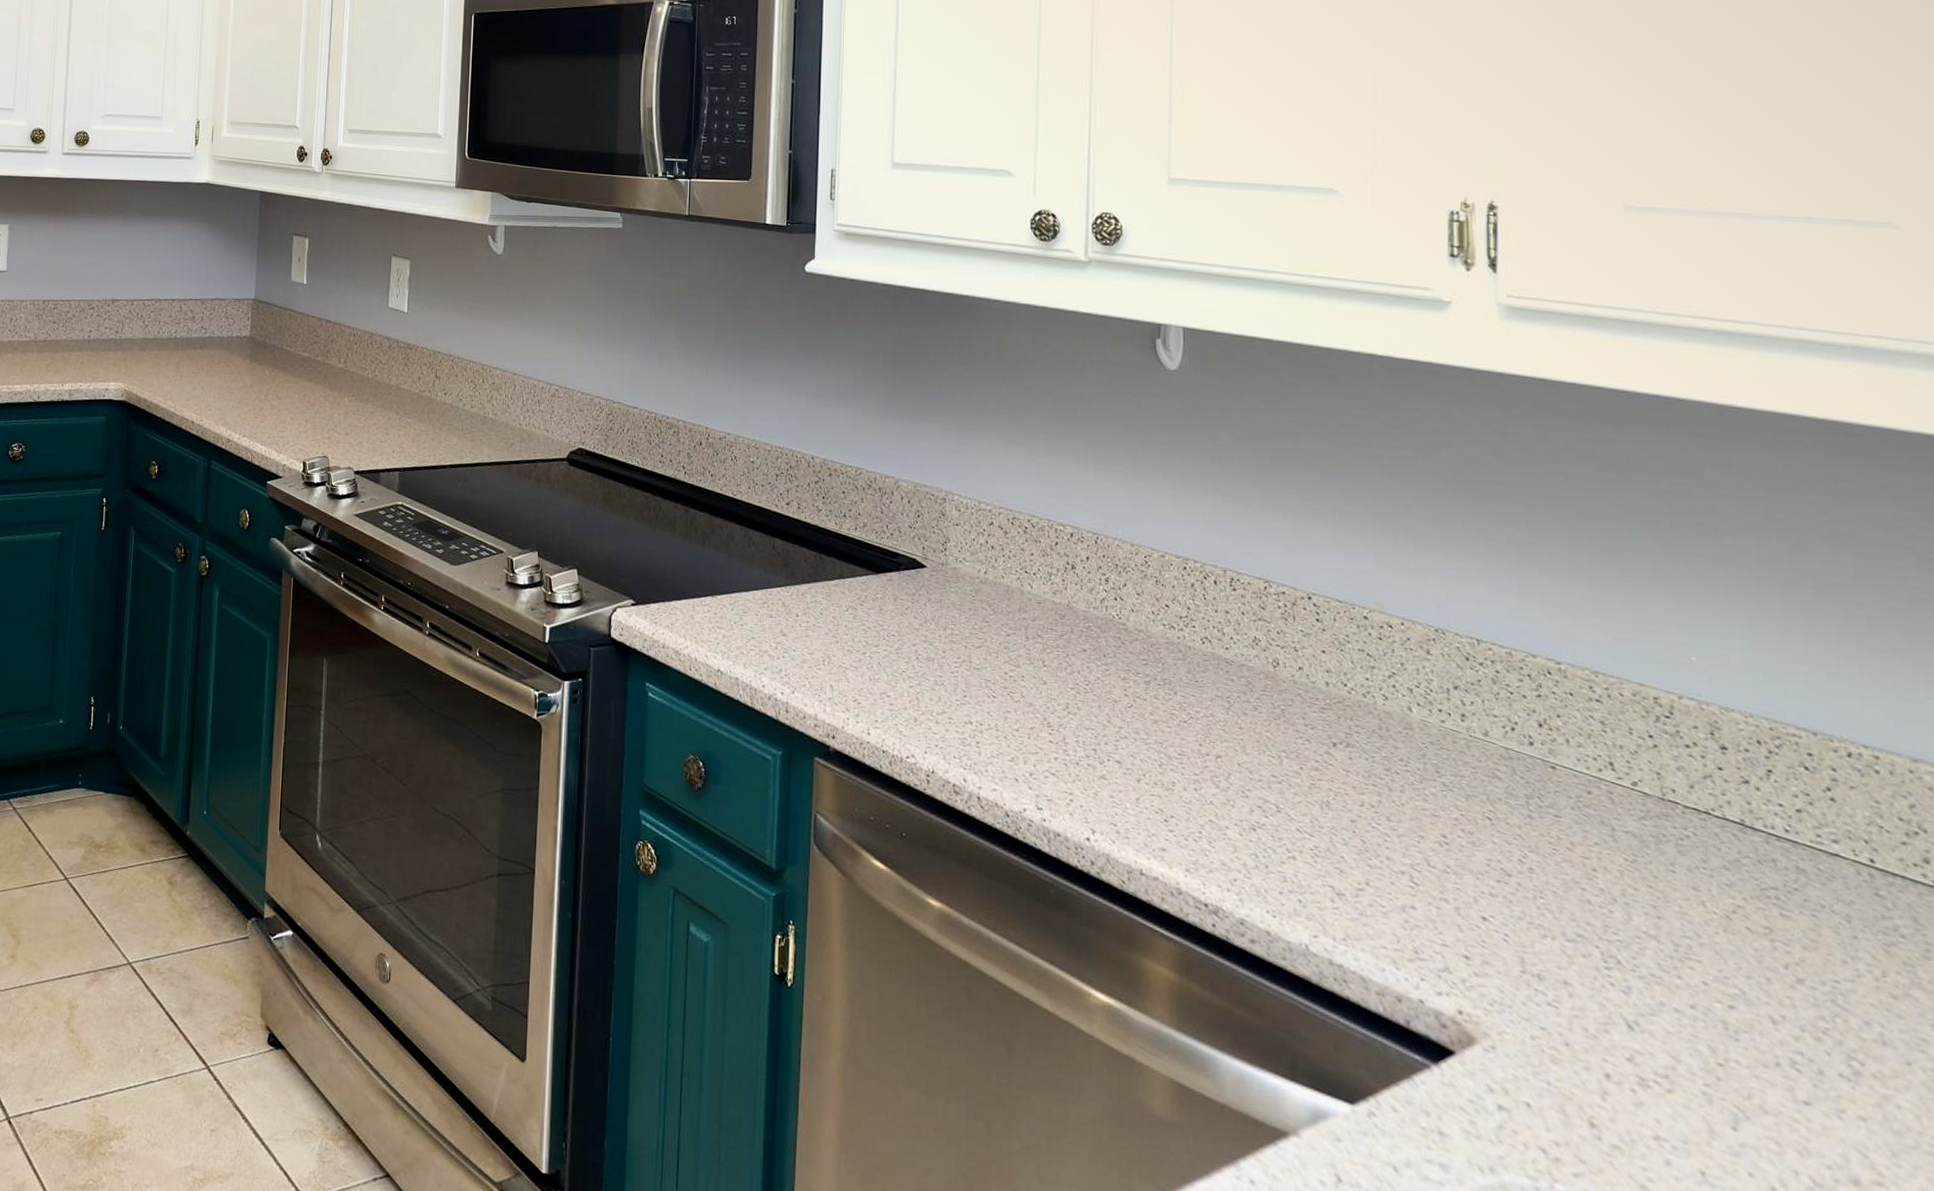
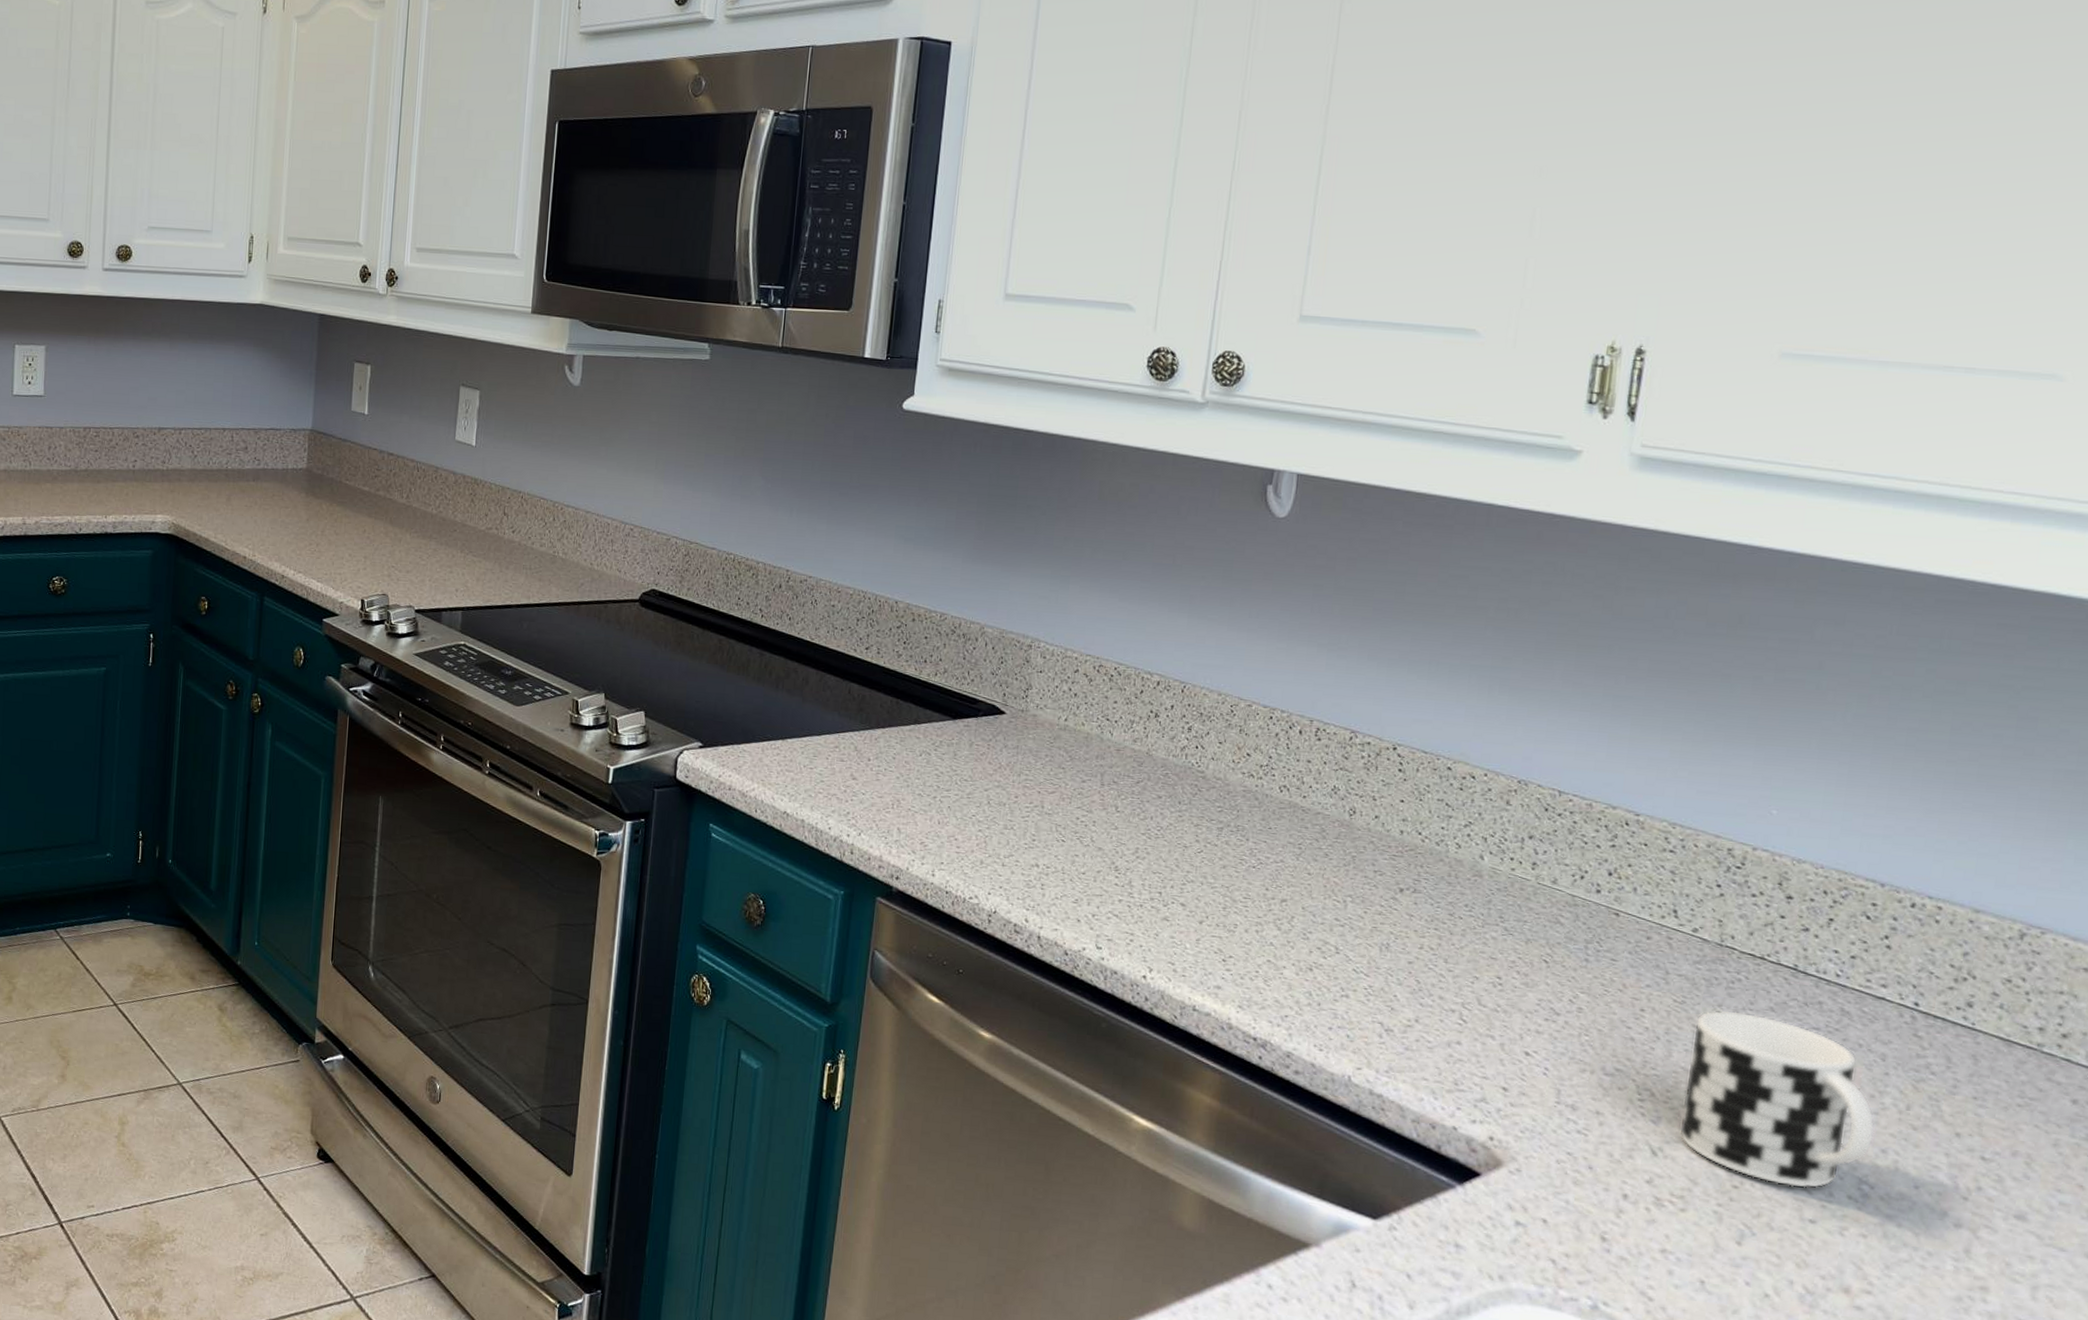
cup: none [1650,869,1855,1066] -> present [1678,1010,1875,1189]

